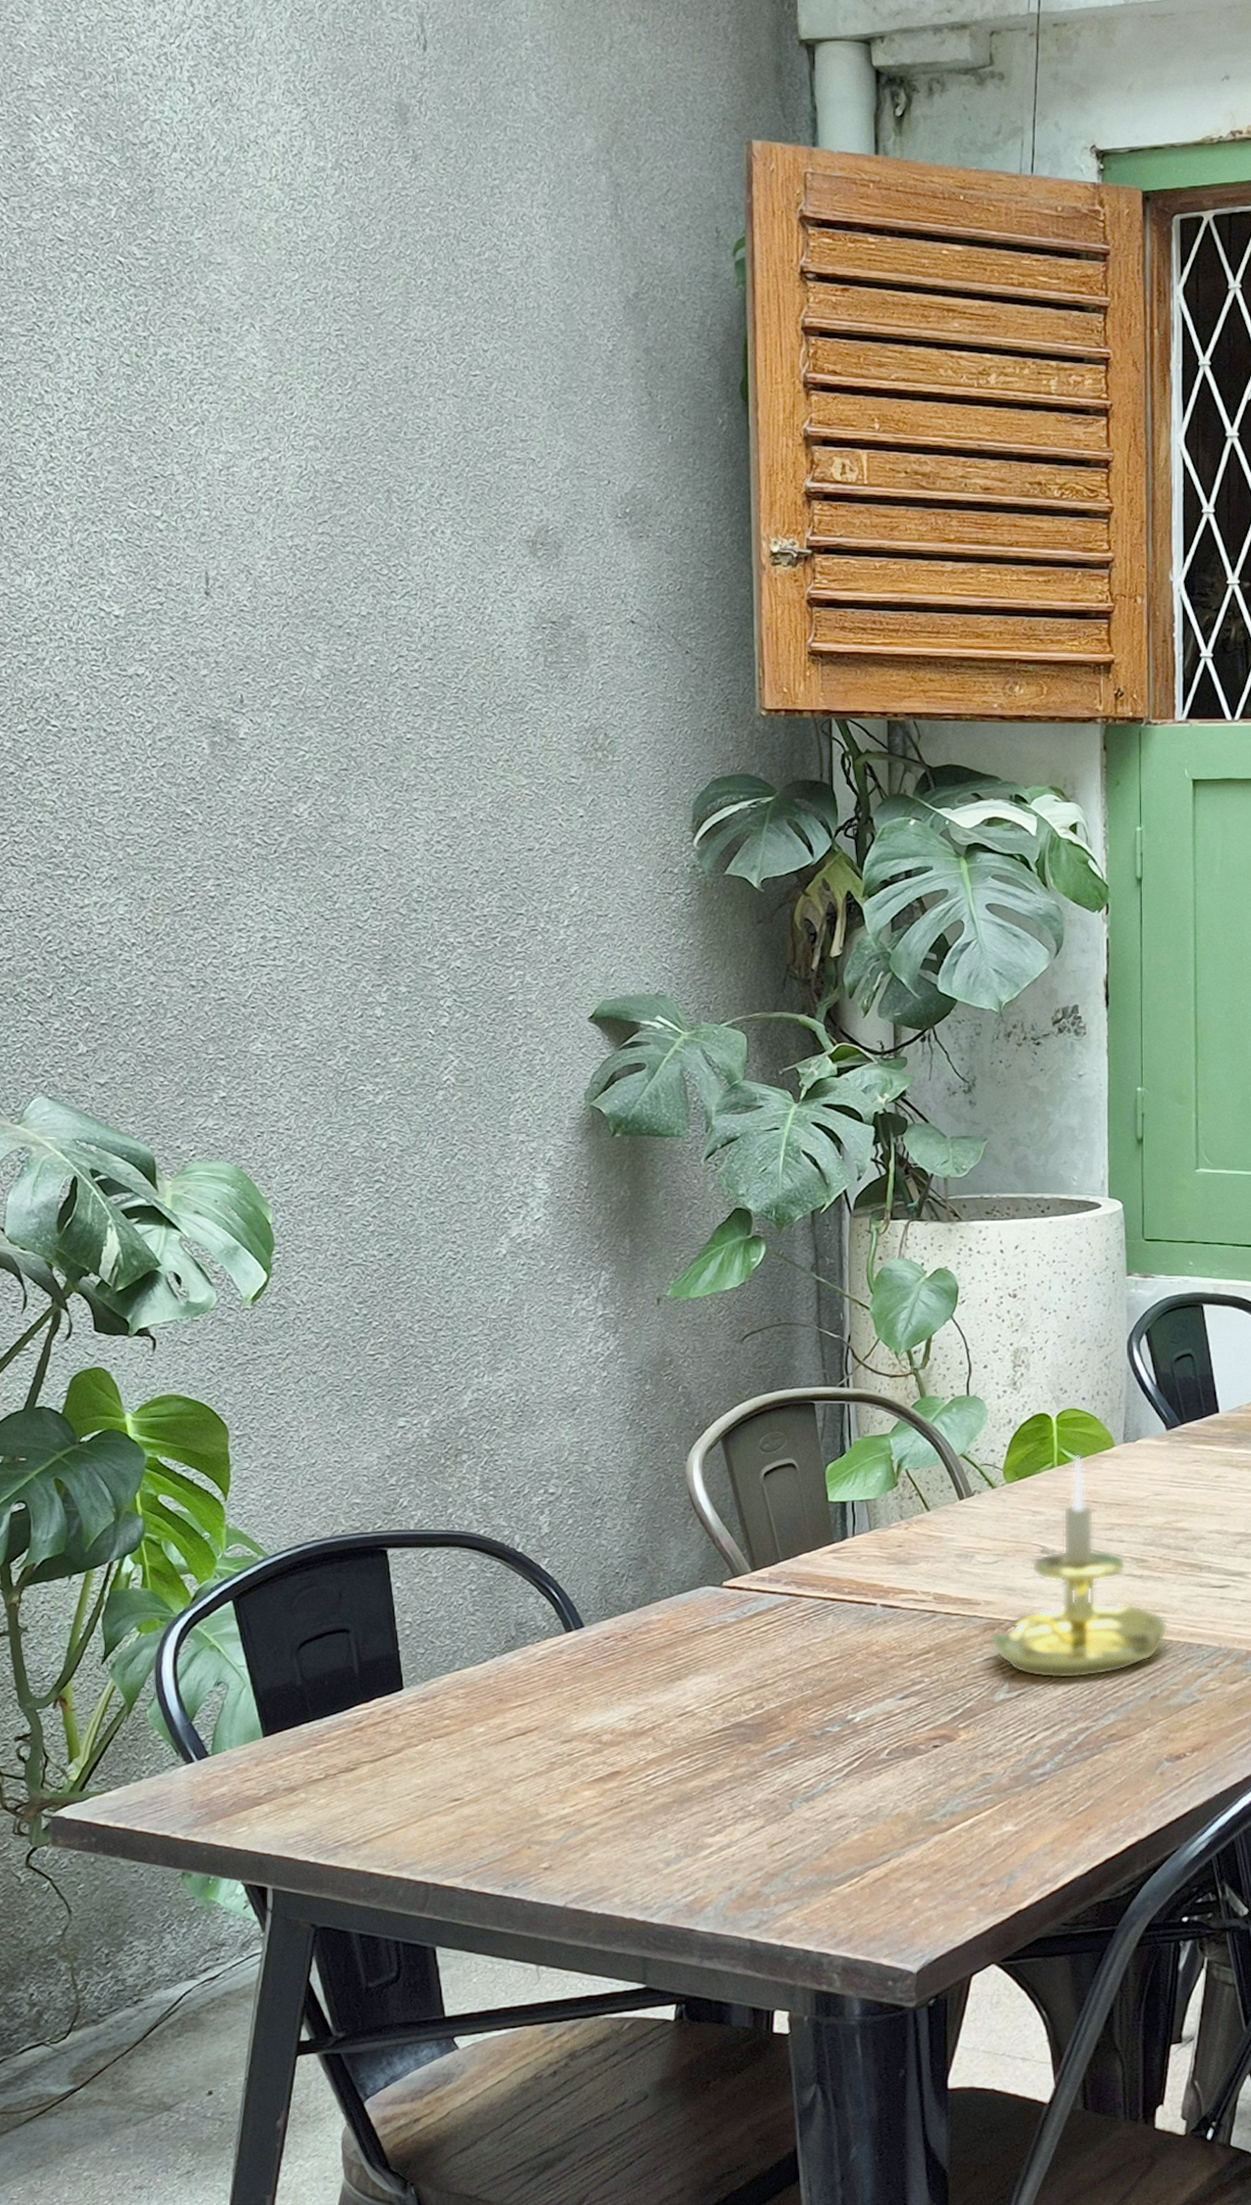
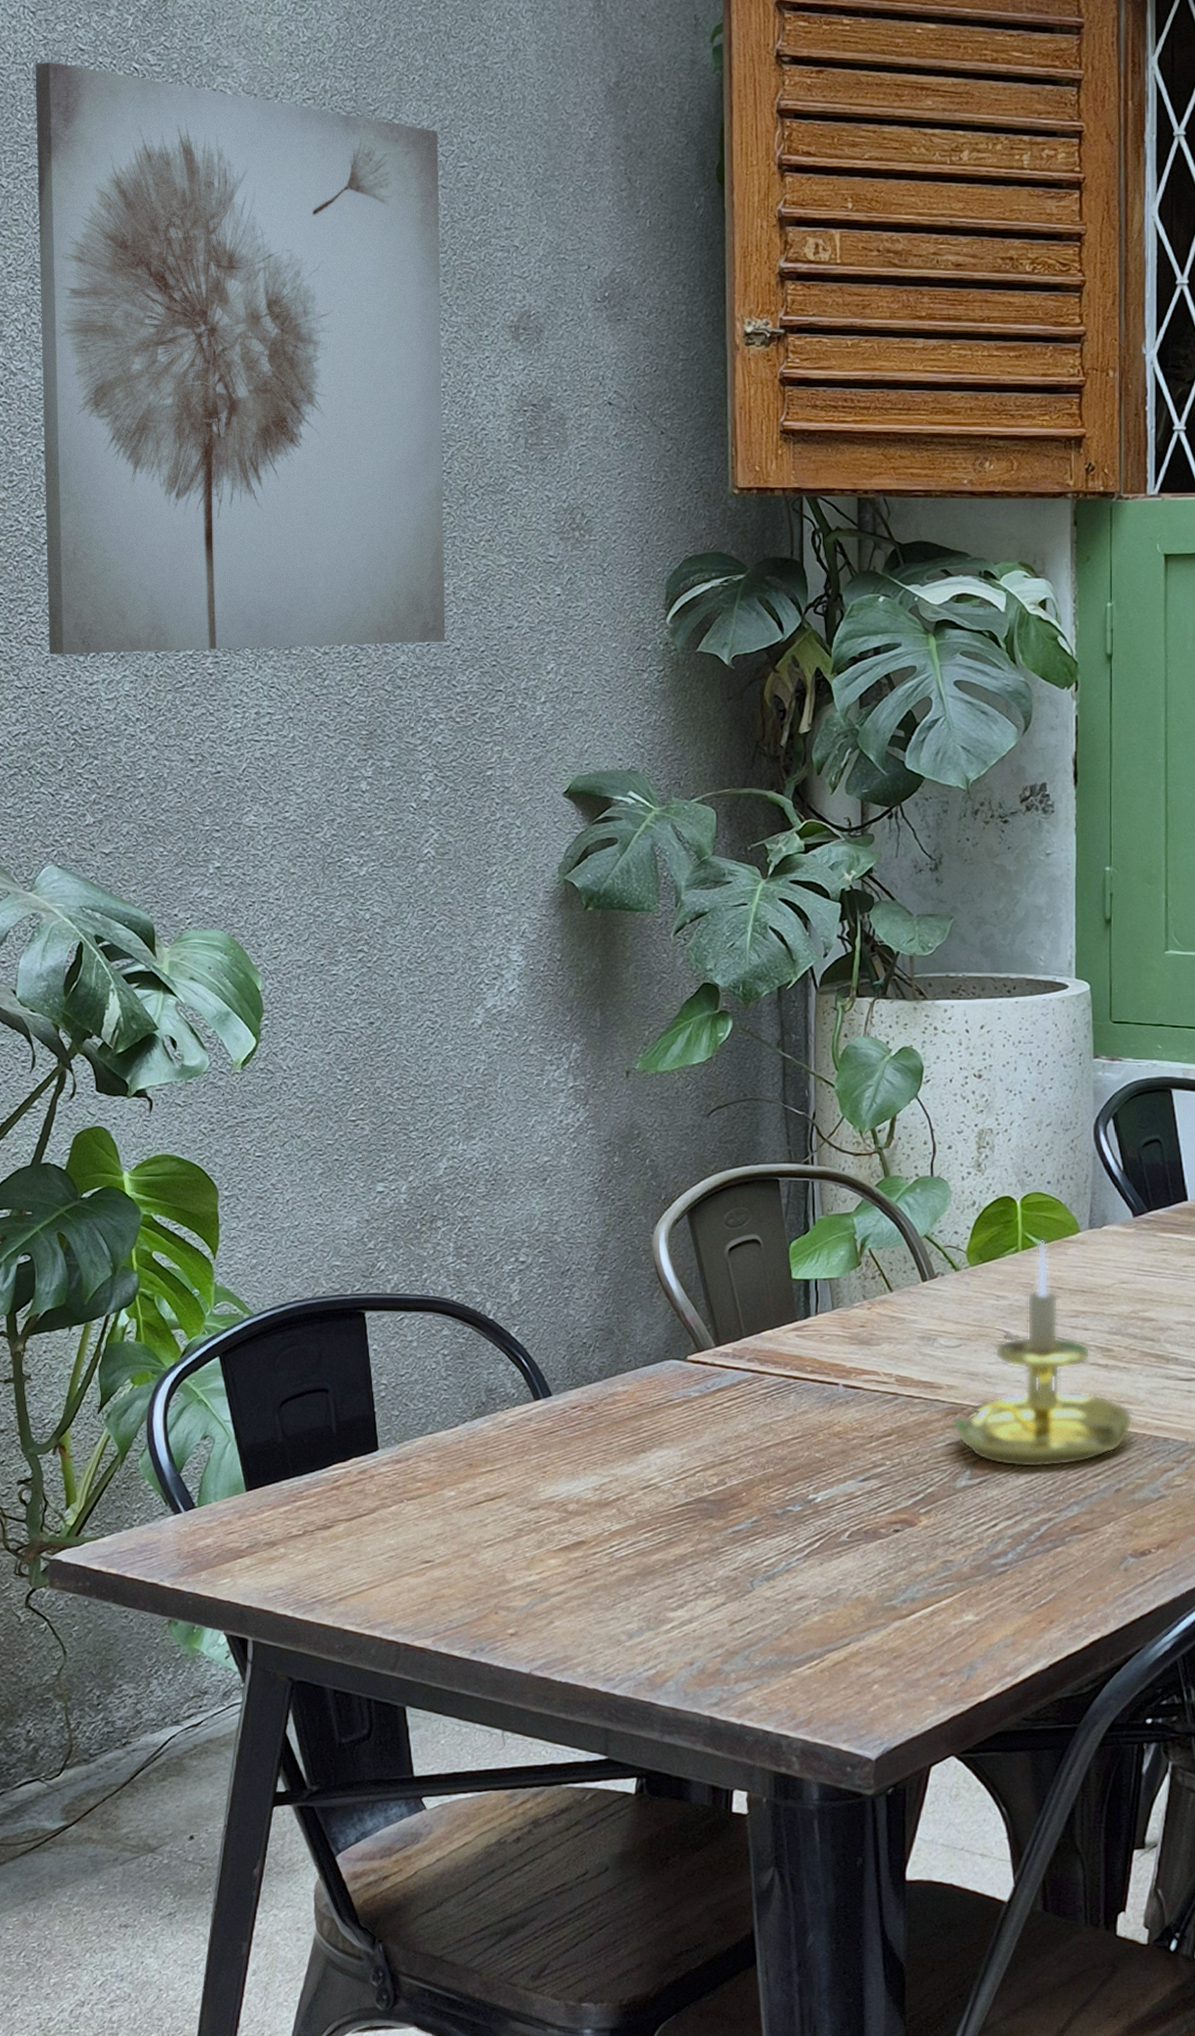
wall art: none [8,251,463,877] -> present [35,61,446,655]

